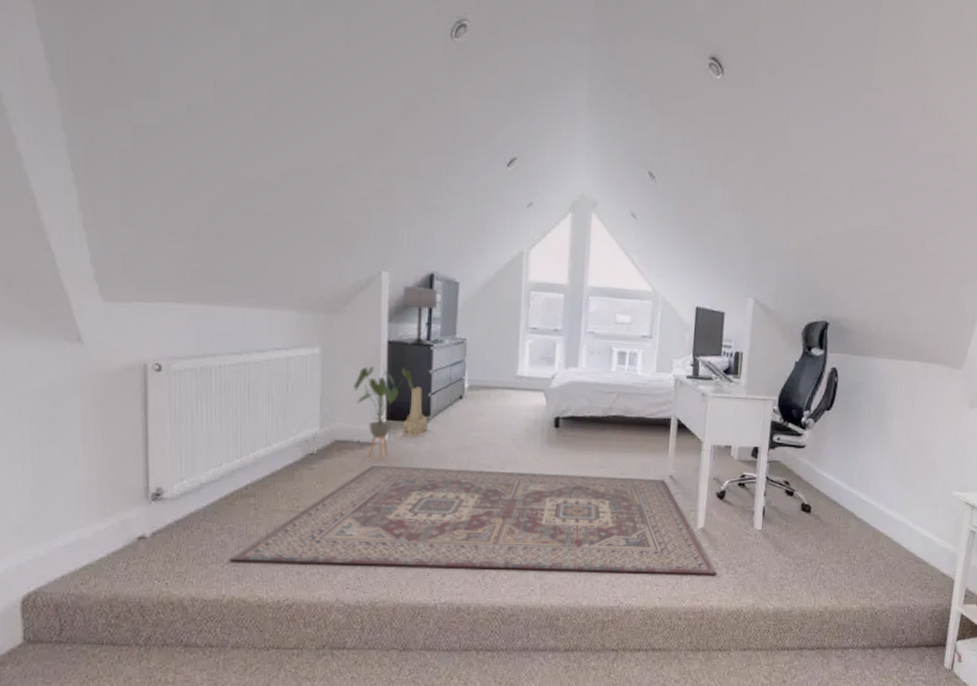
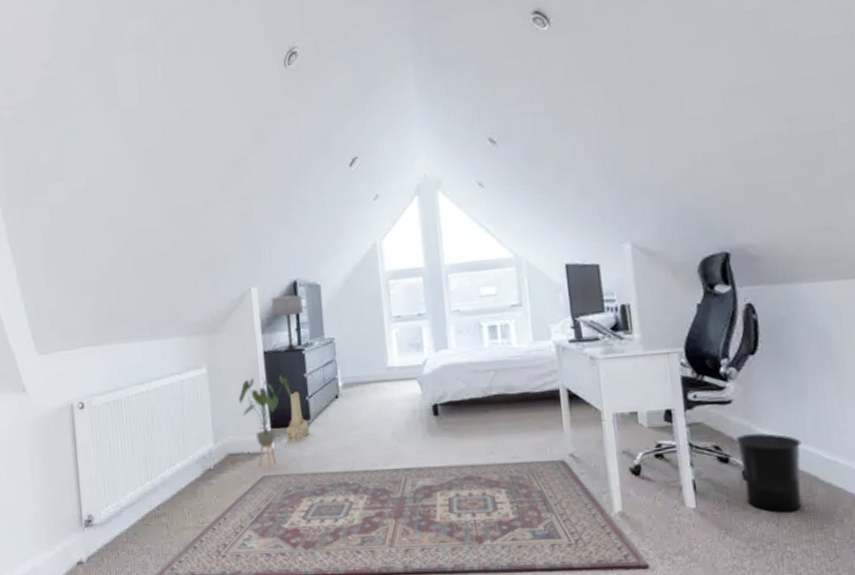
waste bin: none [800,474,848,539] -> present [735,433,802,513]

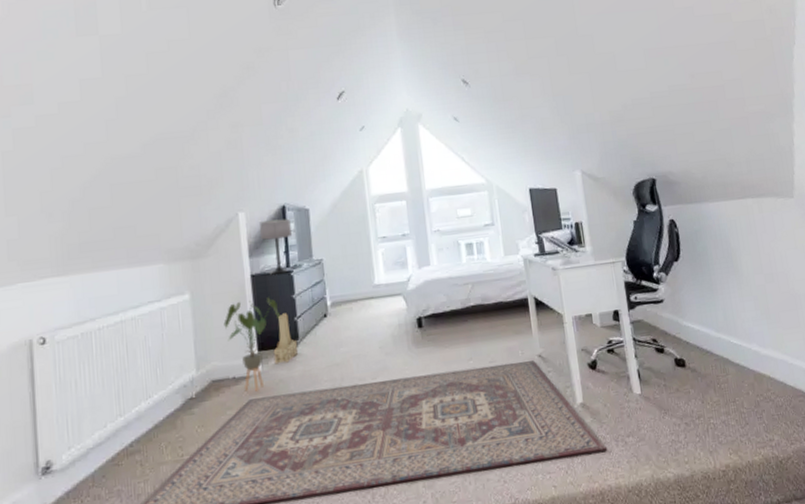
waste bin: present [735,433,802,513] -> none [668,325,719,392]

